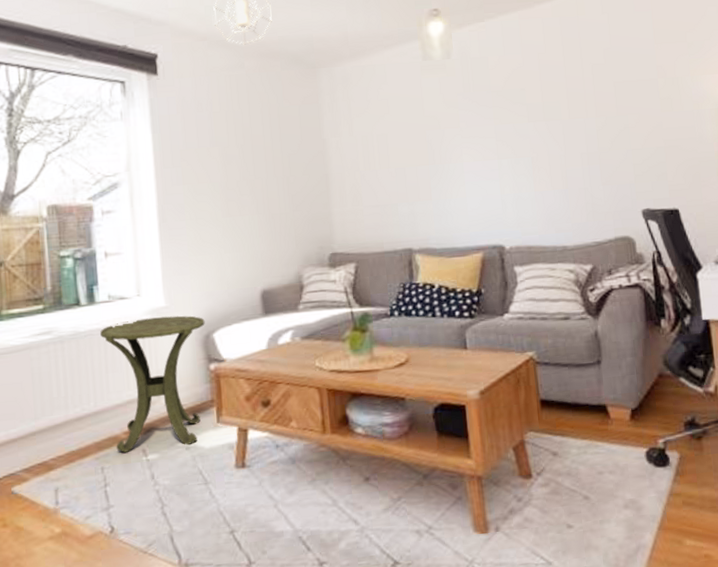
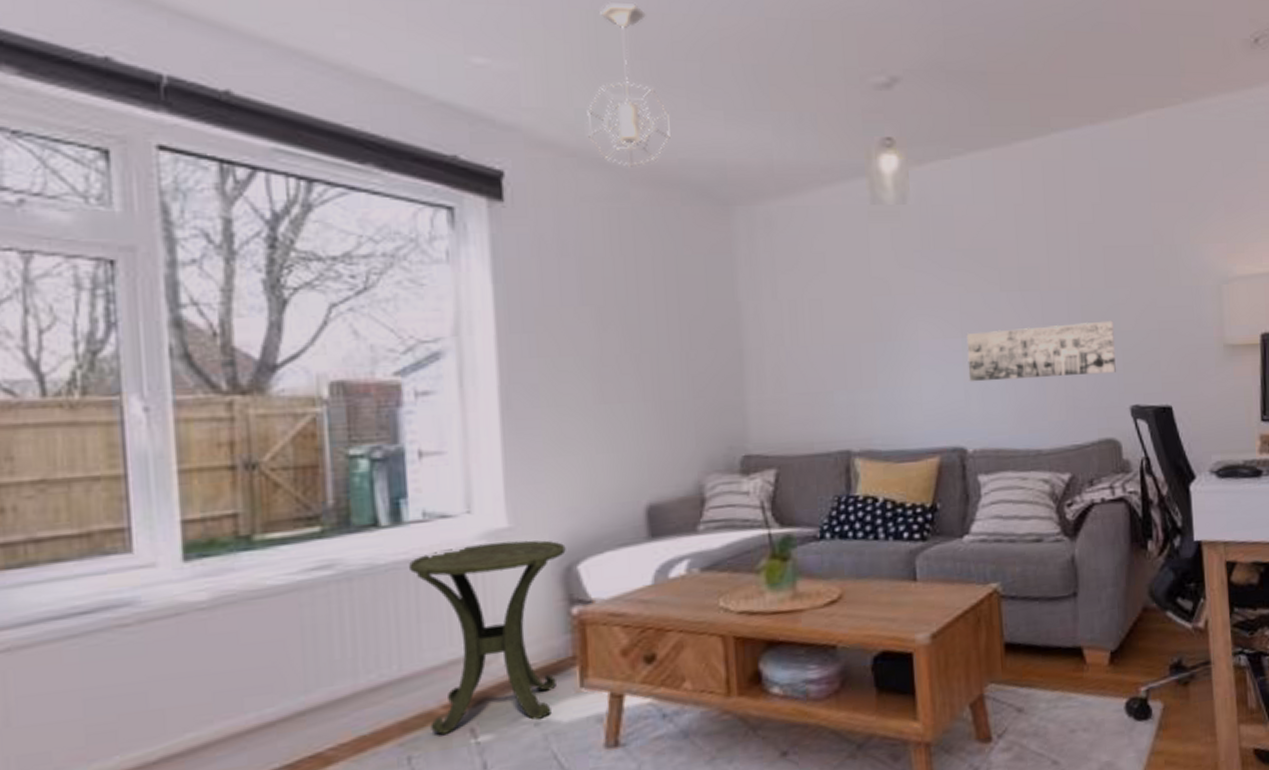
wall art: none [501,141,628,194] -> present [966,320,1116,382]

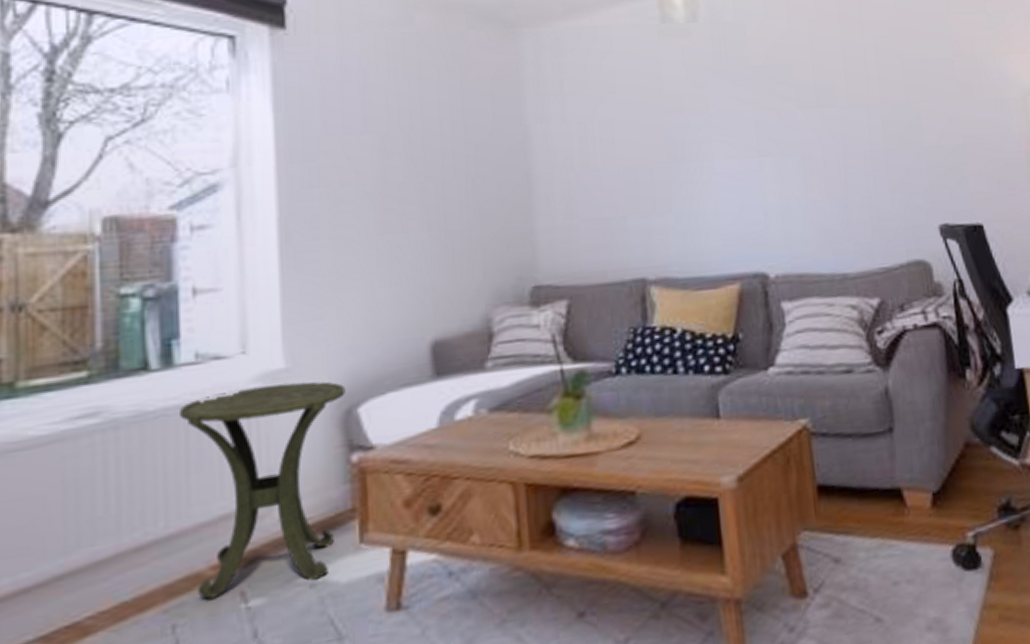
wall art: present [966,320,1116,382] -> none [763,136,922,204]

